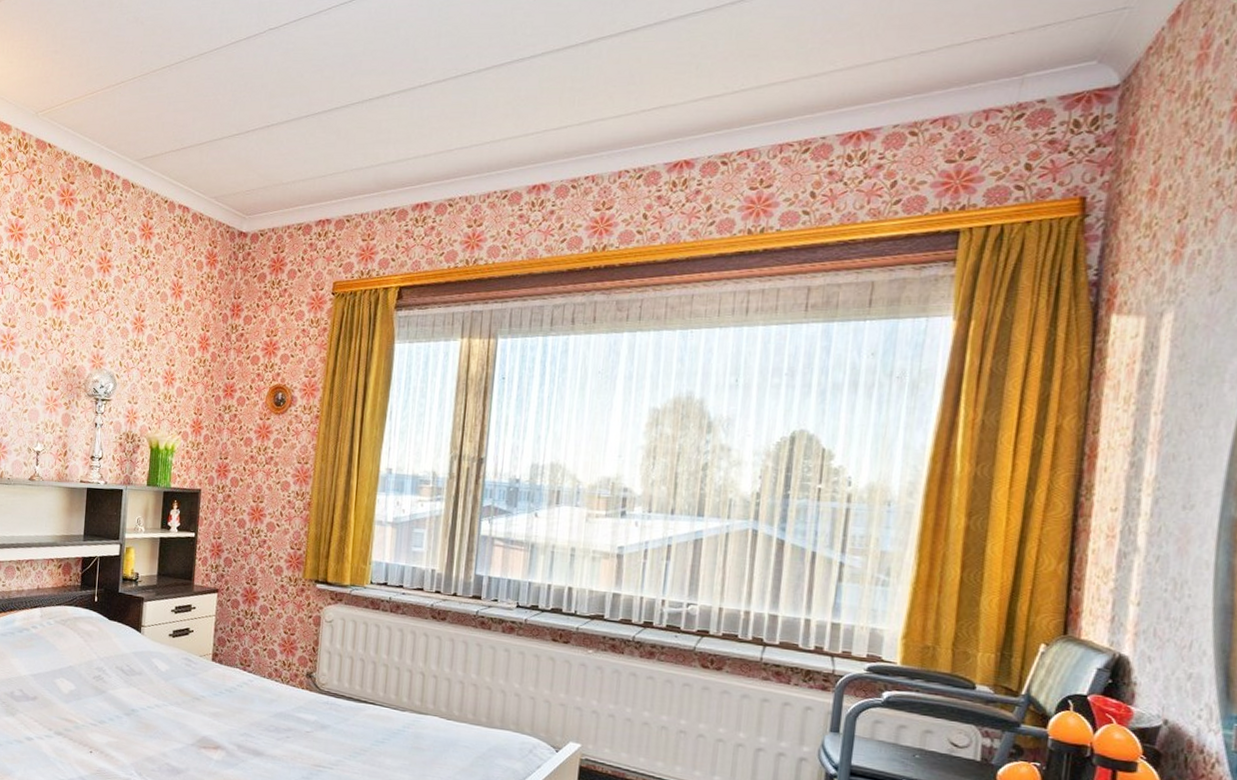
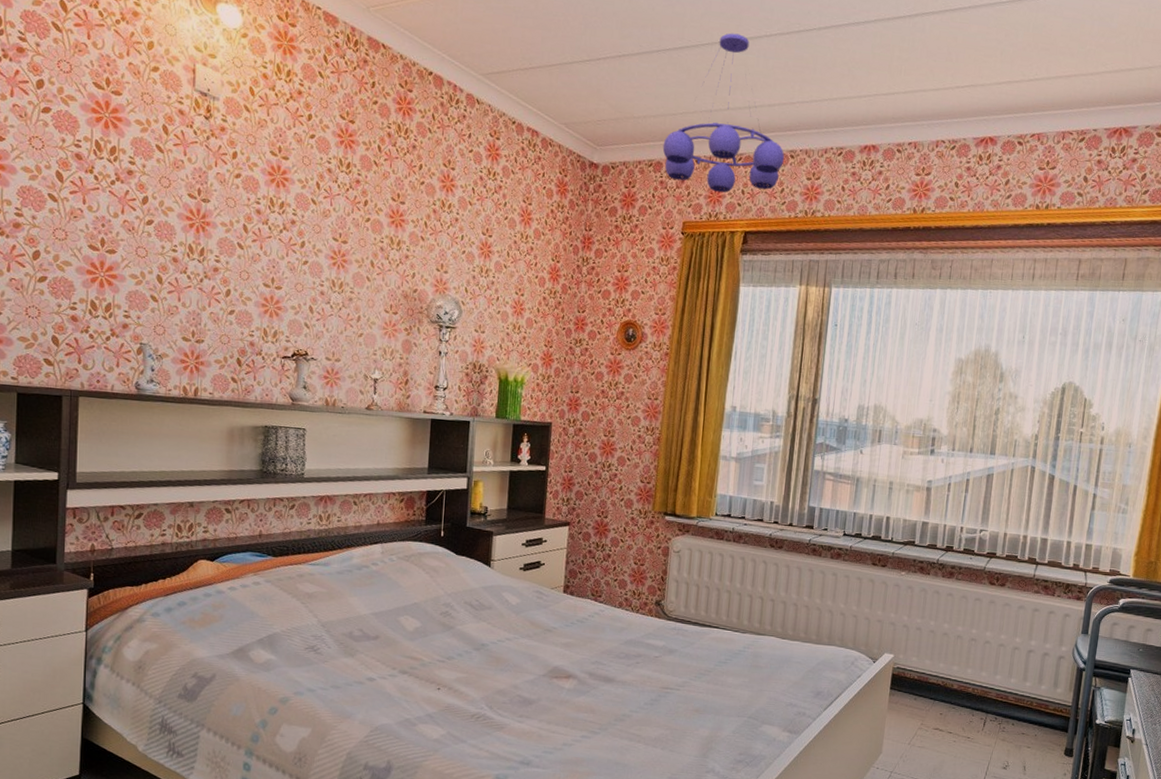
ceiling light fixture: none [312,88,442,250] -> present [662,33,784,193]

